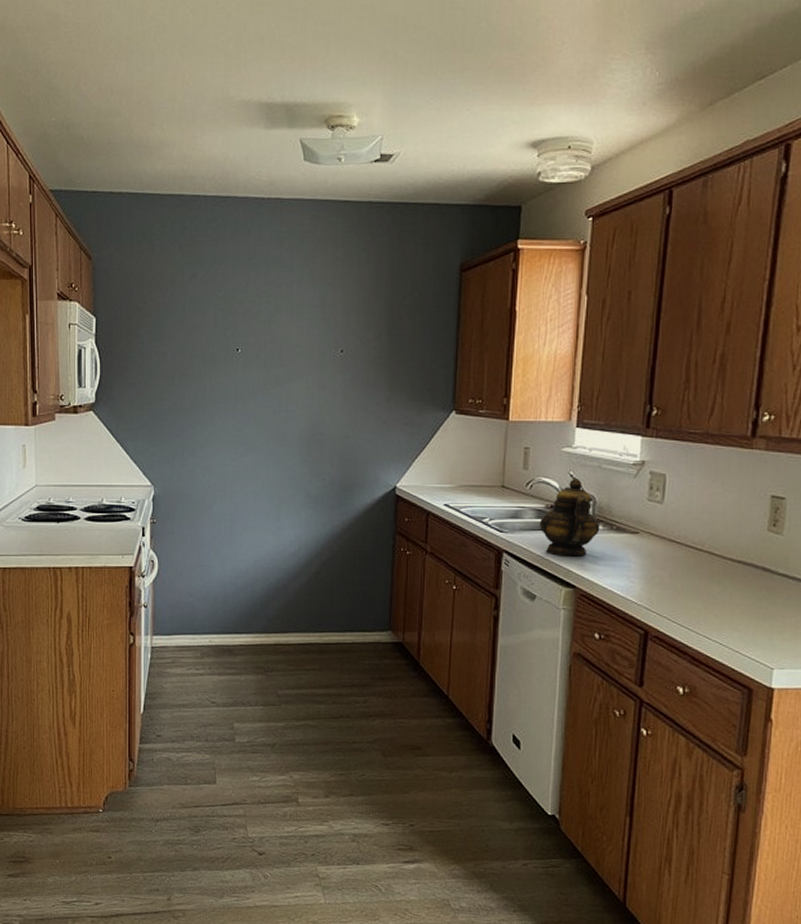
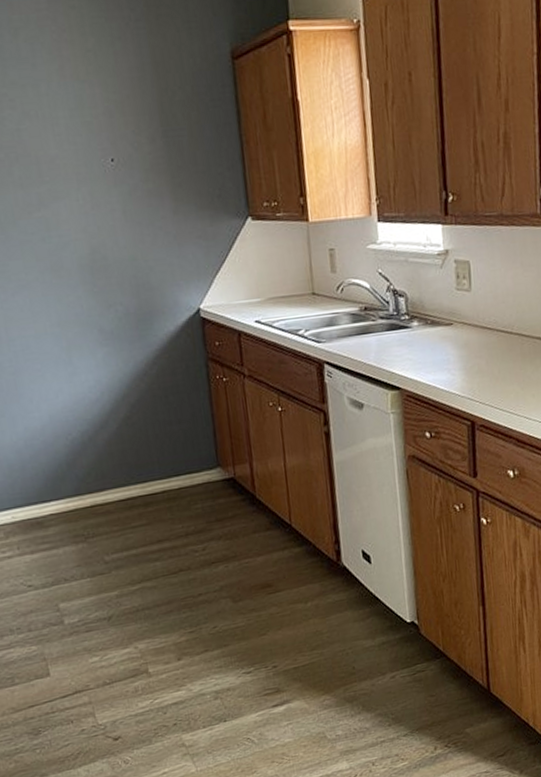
teapot: present [540,477,600,557] -> none [356,275,416,359]

